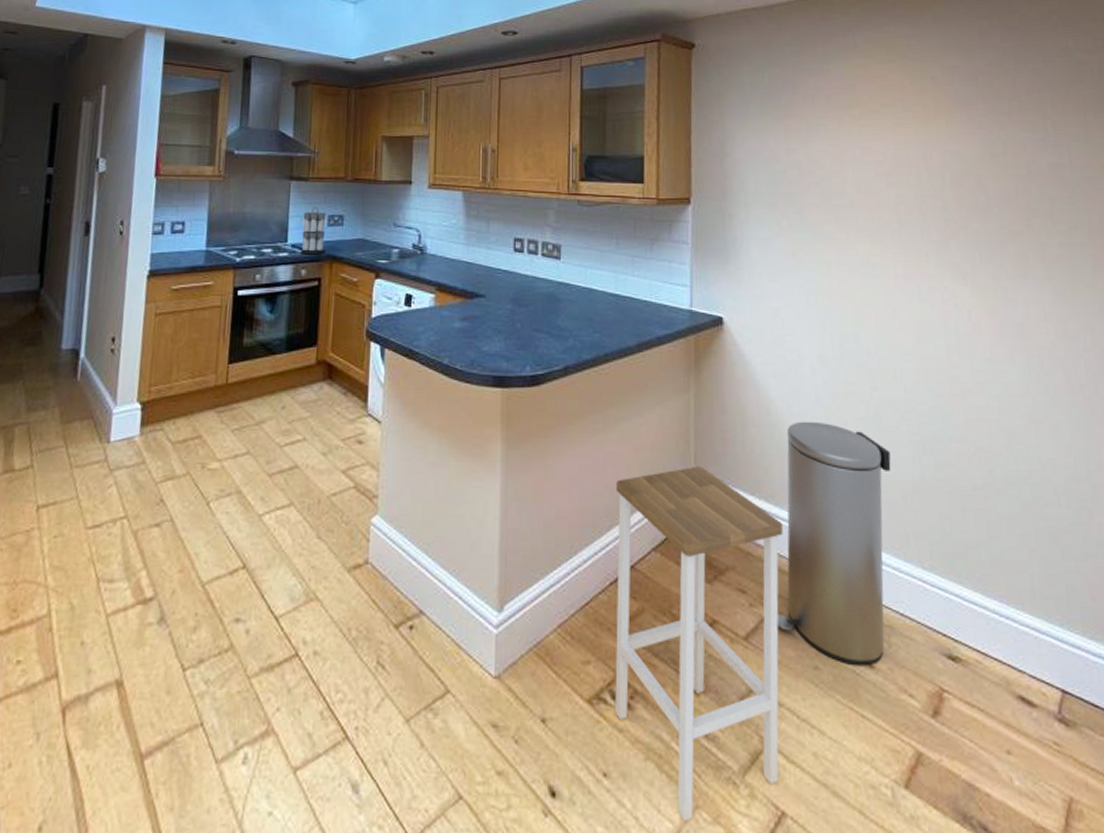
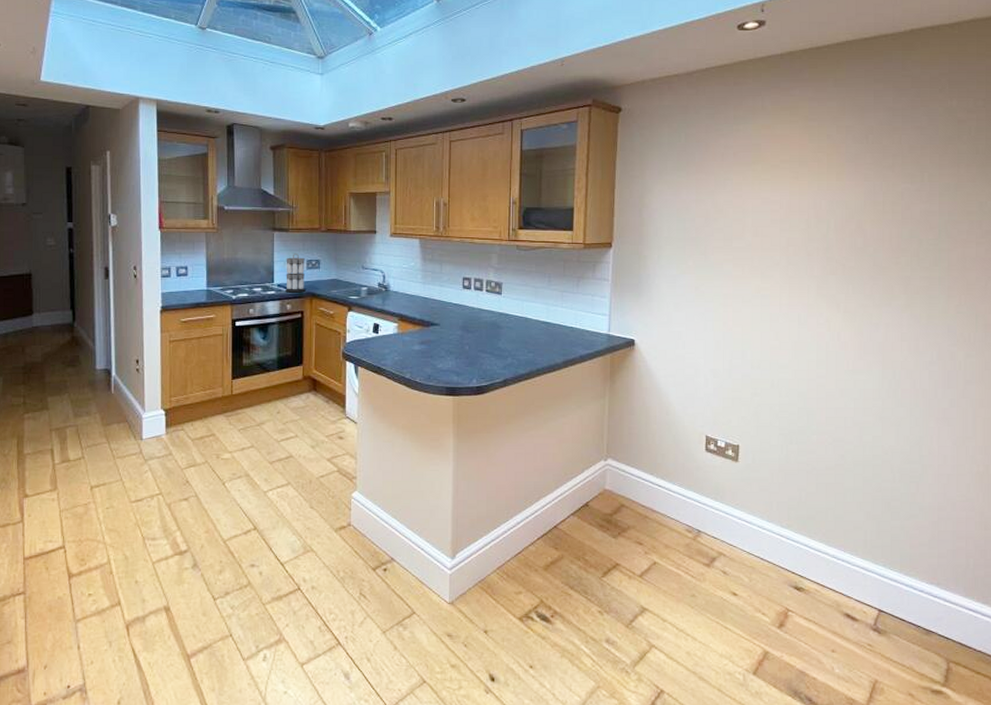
bar stool: present [615,465,783,821] -> none [540,453,674,696]
pedal bin: present [776,421,891,666] -> none [665,419,763,594]

